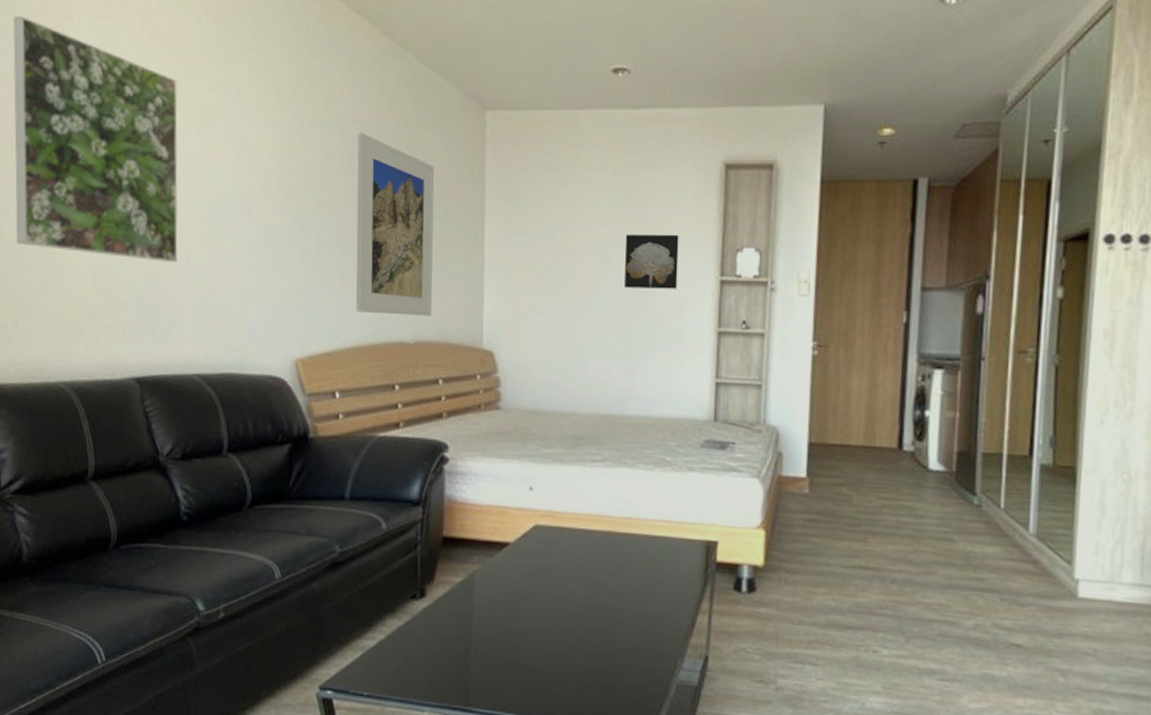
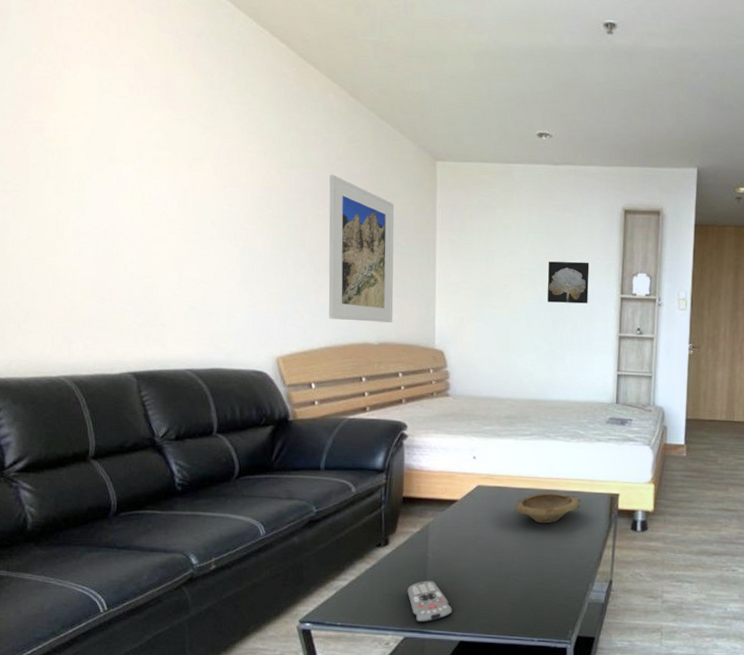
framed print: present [13,15,178,262] -> none [13,61,171,276]
remote control: none [447,645,502,699] -> present [407,581,452,623]
bowl: none [581,536,667,578] -> present [514,492,581,524]

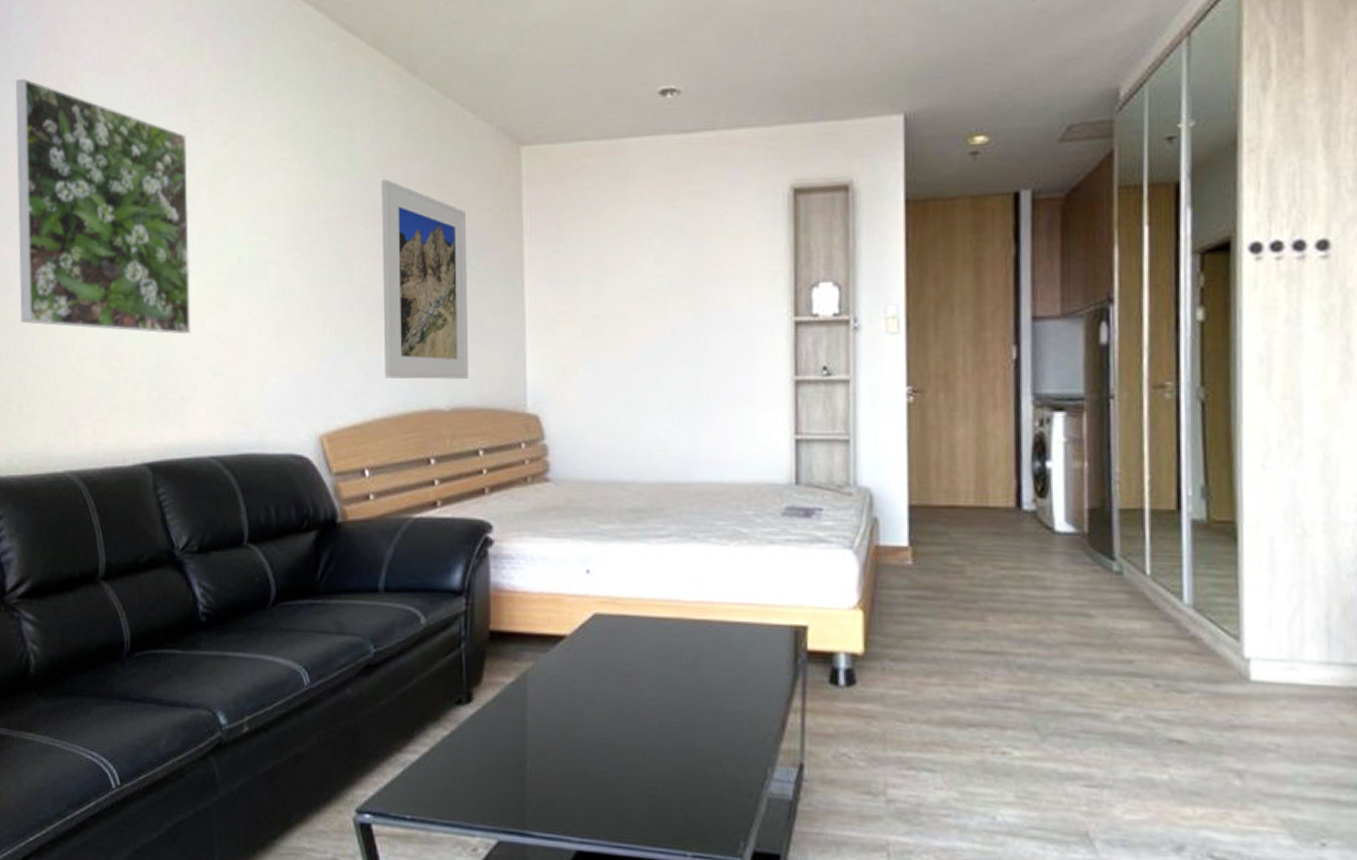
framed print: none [13,61,171,276] -> present [16,78,190,334]
remote control: present [407,581,452,623] -> none [500,756,564,821]
bowl: present [514,492,581,524] -> none [648,624,748,673]
wall art: present [547,261,590,304] -> none [683,271,745,335]

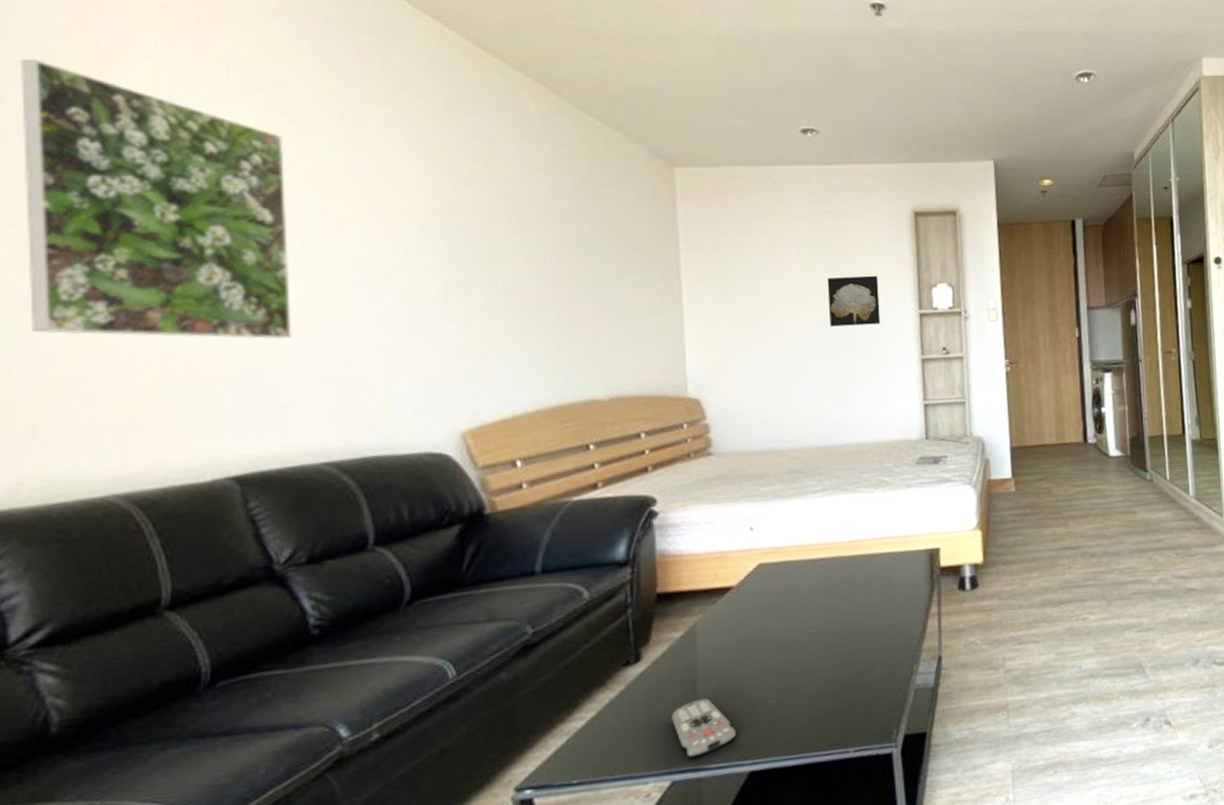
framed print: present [381,179,469,379] -> none [528,190,628,374]
remote control: none [500,756,564,821] -> present [671,698,736,758]
wall art: none [683,271,745,335] -> present [827,275,881,327]

